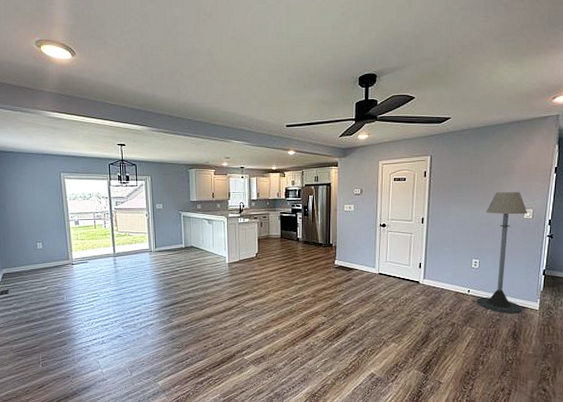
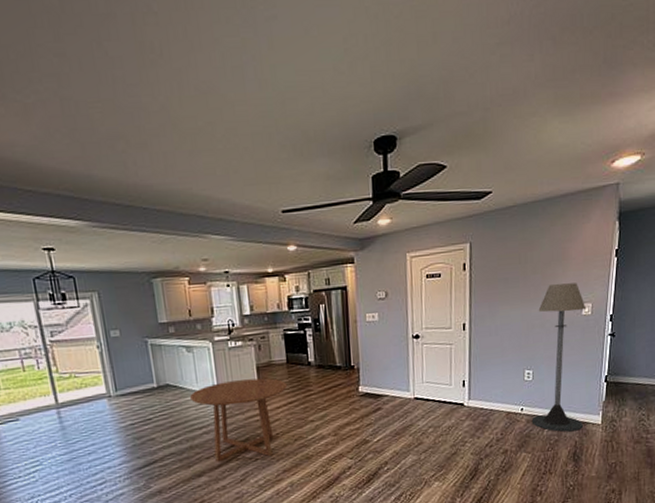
dining table: none [208,247,280,308] -> present [190,378,288,462]

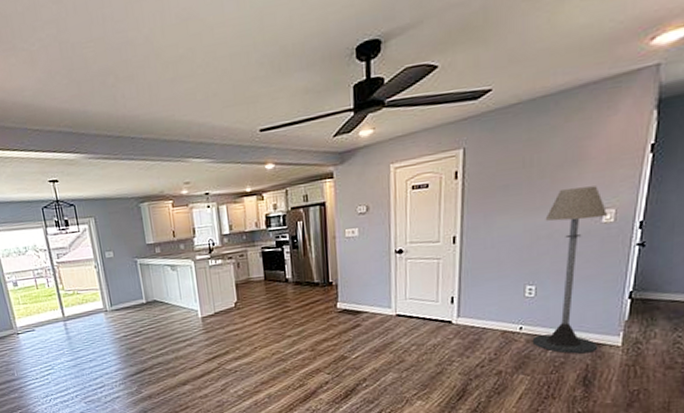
dining table: present [190,378,288,462] -> none [175,294,266,372]

